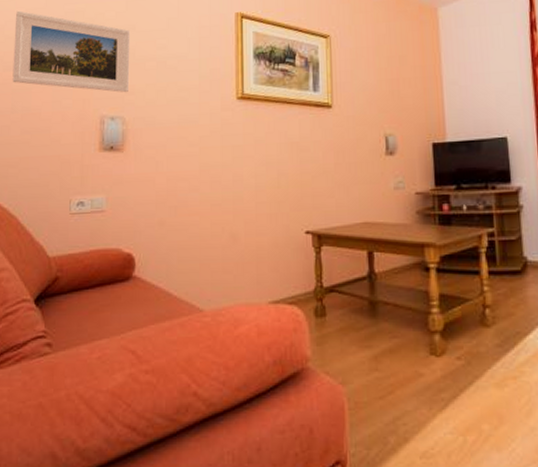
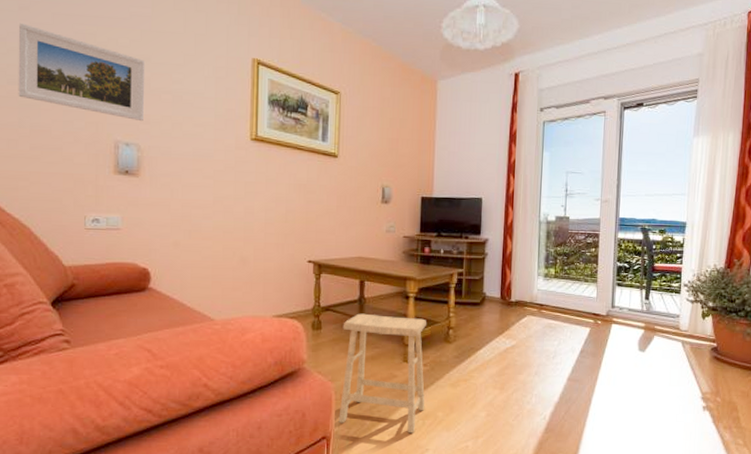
footstool: none [351,293,465,455] -> present [338,313,427,433]

